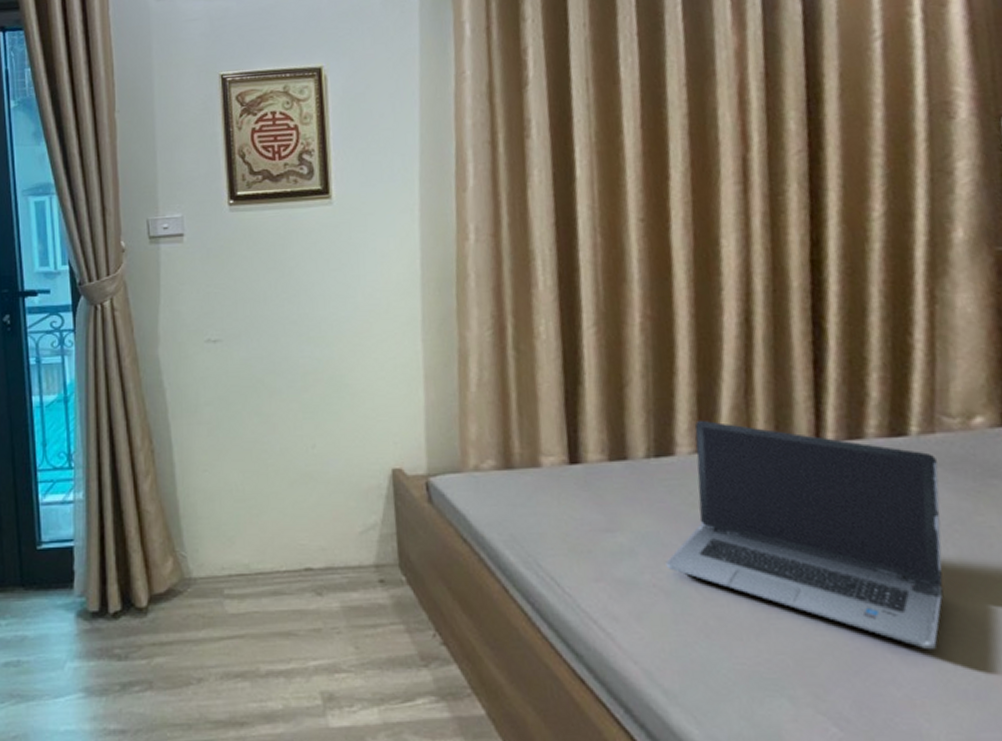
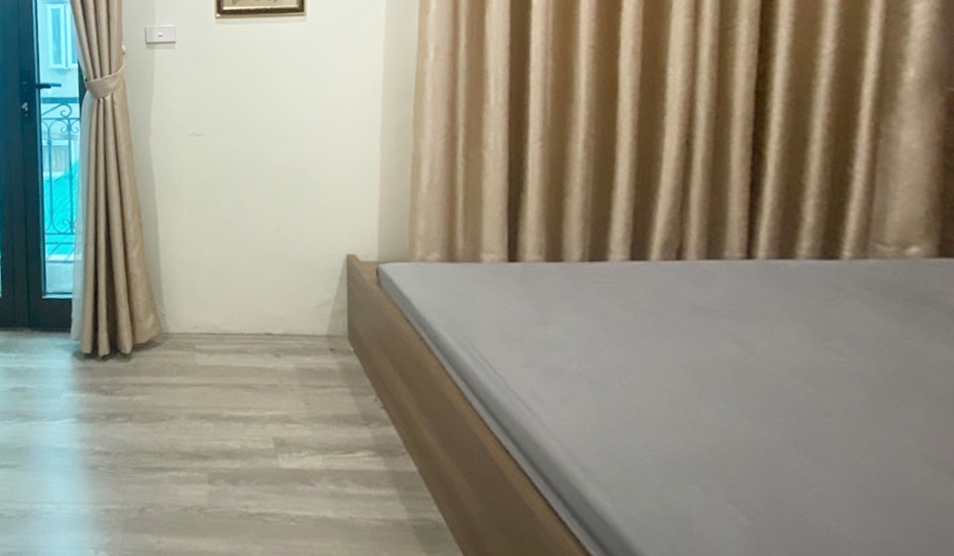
laptop computer: present [665,421,944,650] -> none [592,232,868,457]

